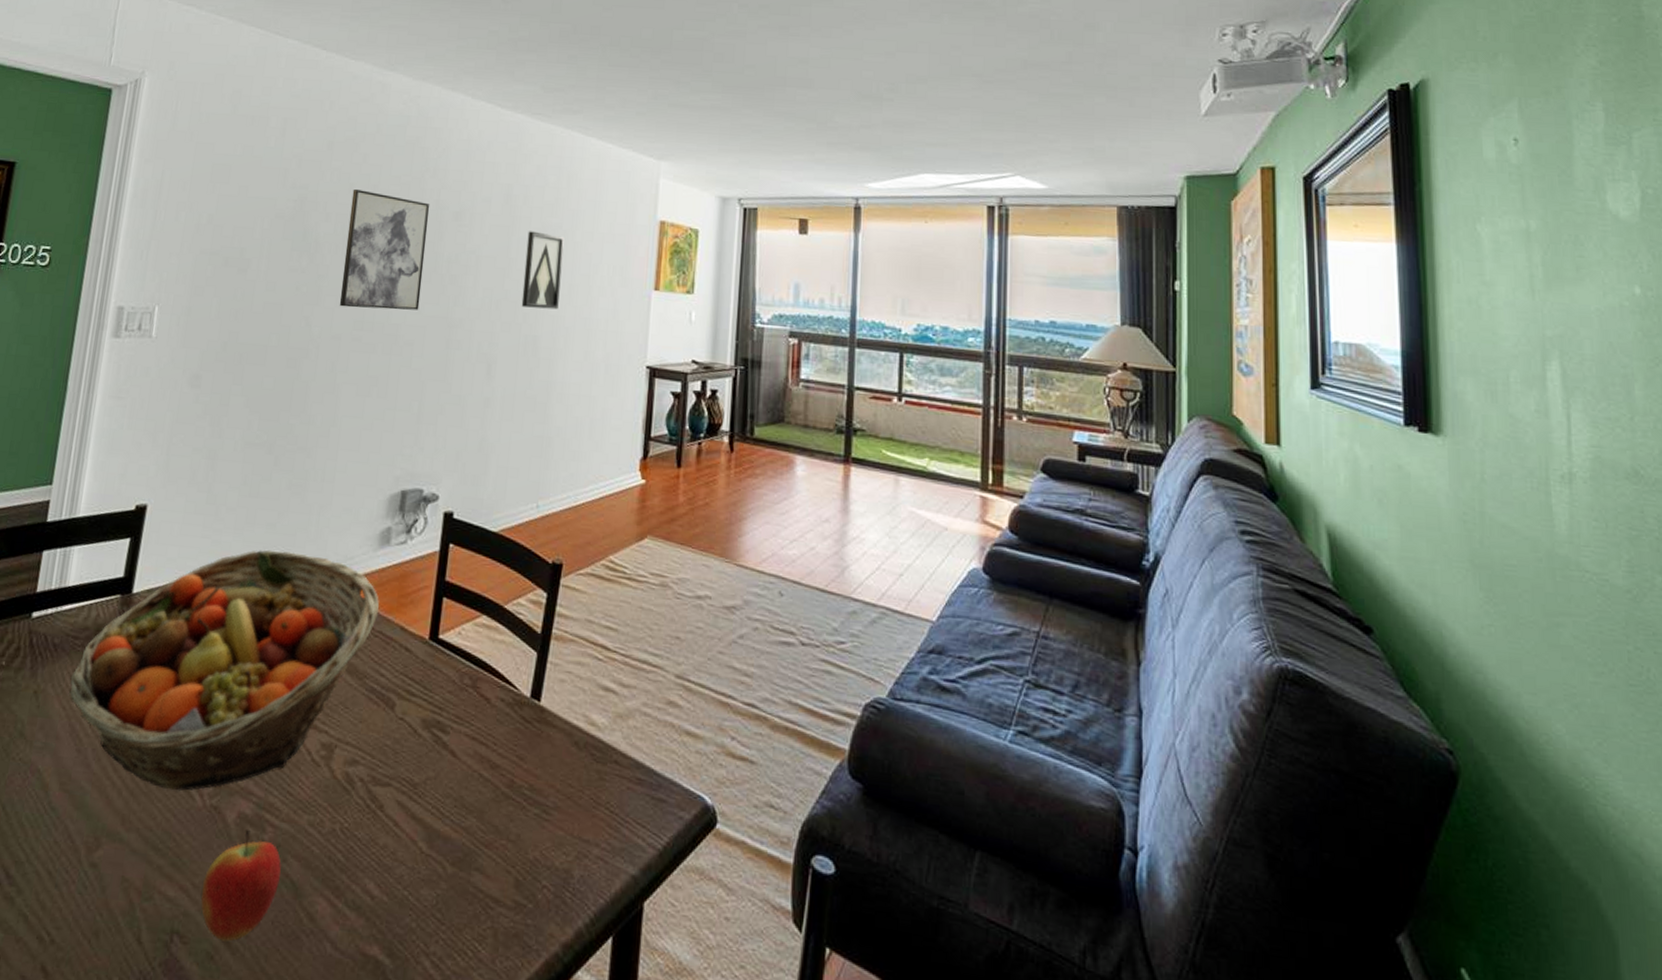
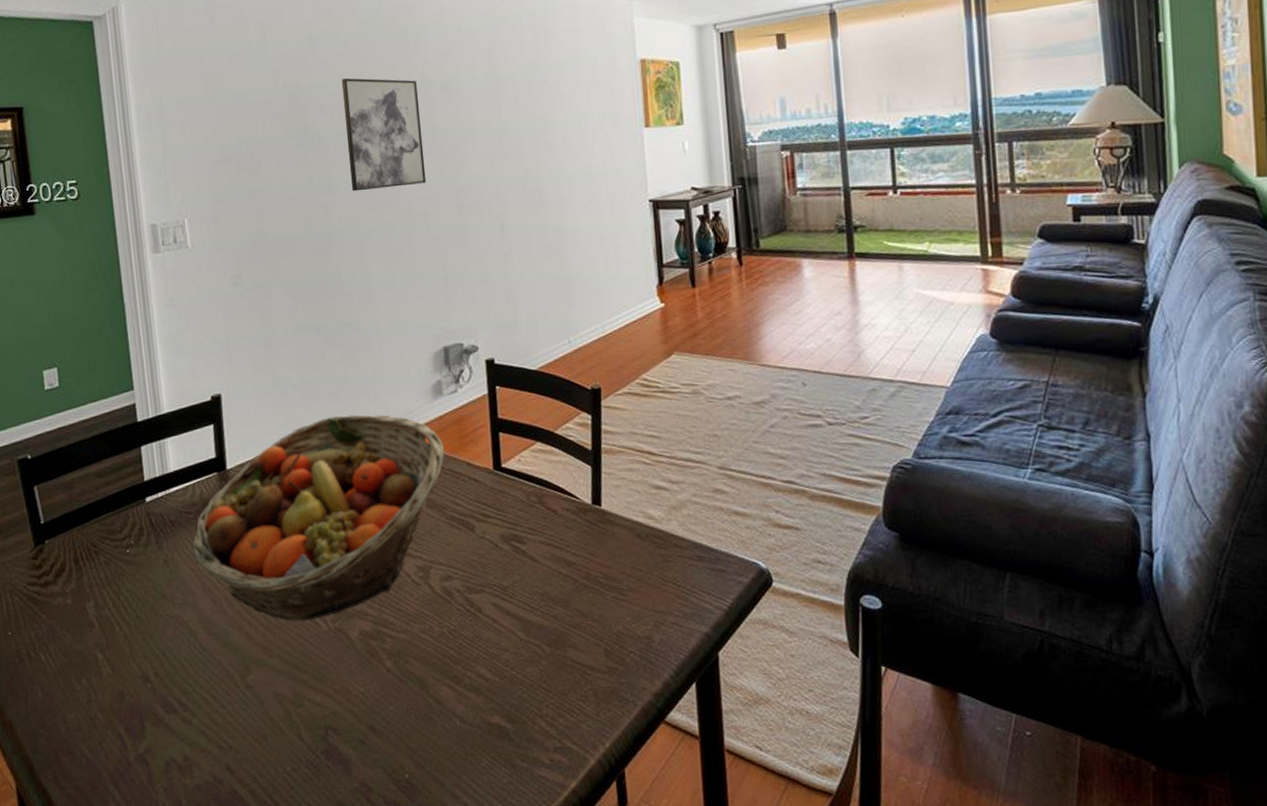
apple: present [201,828,281,942] -> none [342,642,407,729]
wall art: present [521,231,564,310] -> none [515,90,557,164]

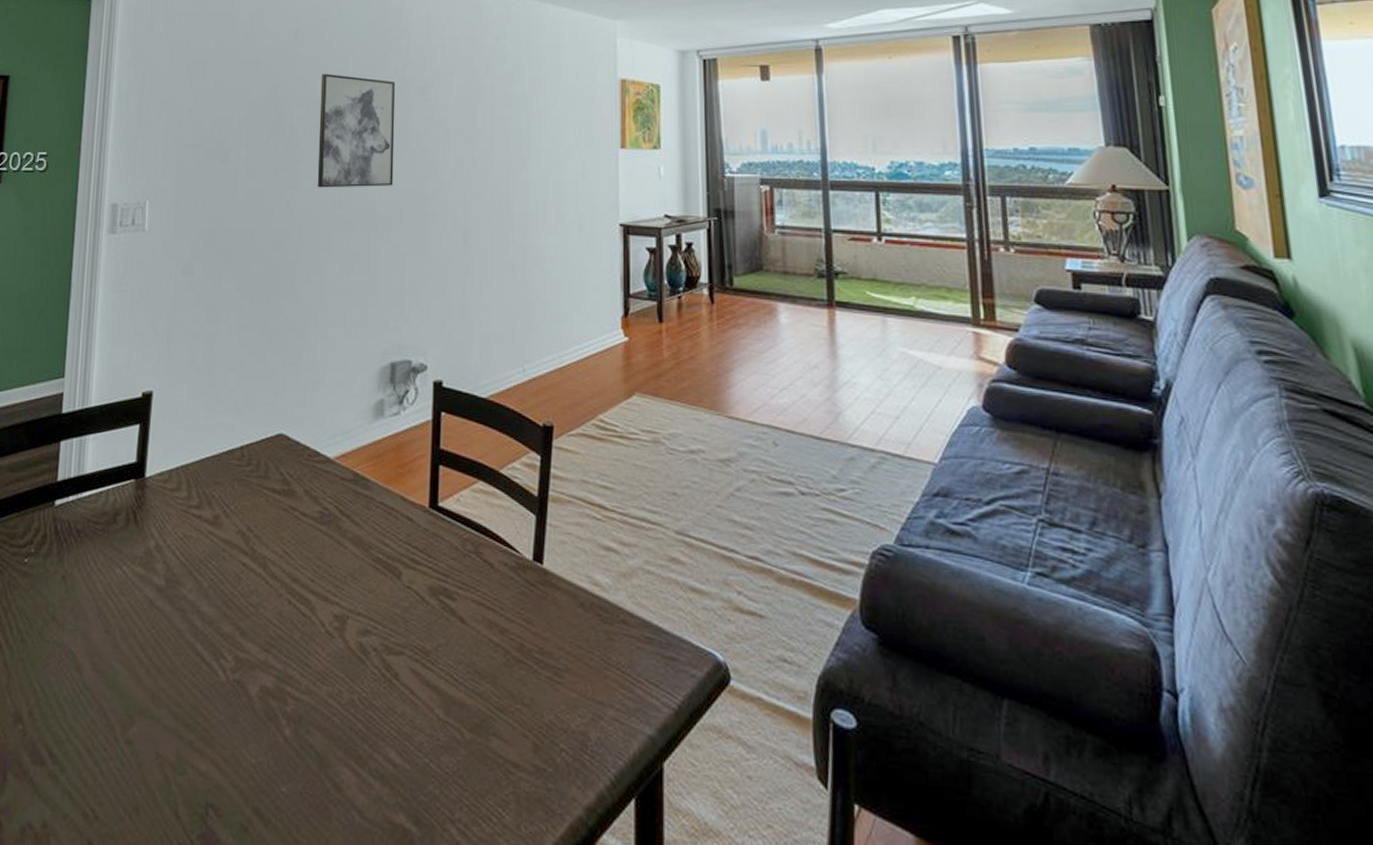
fruit basket: present [191,414,445,621] -> none [94,428,379,667]

